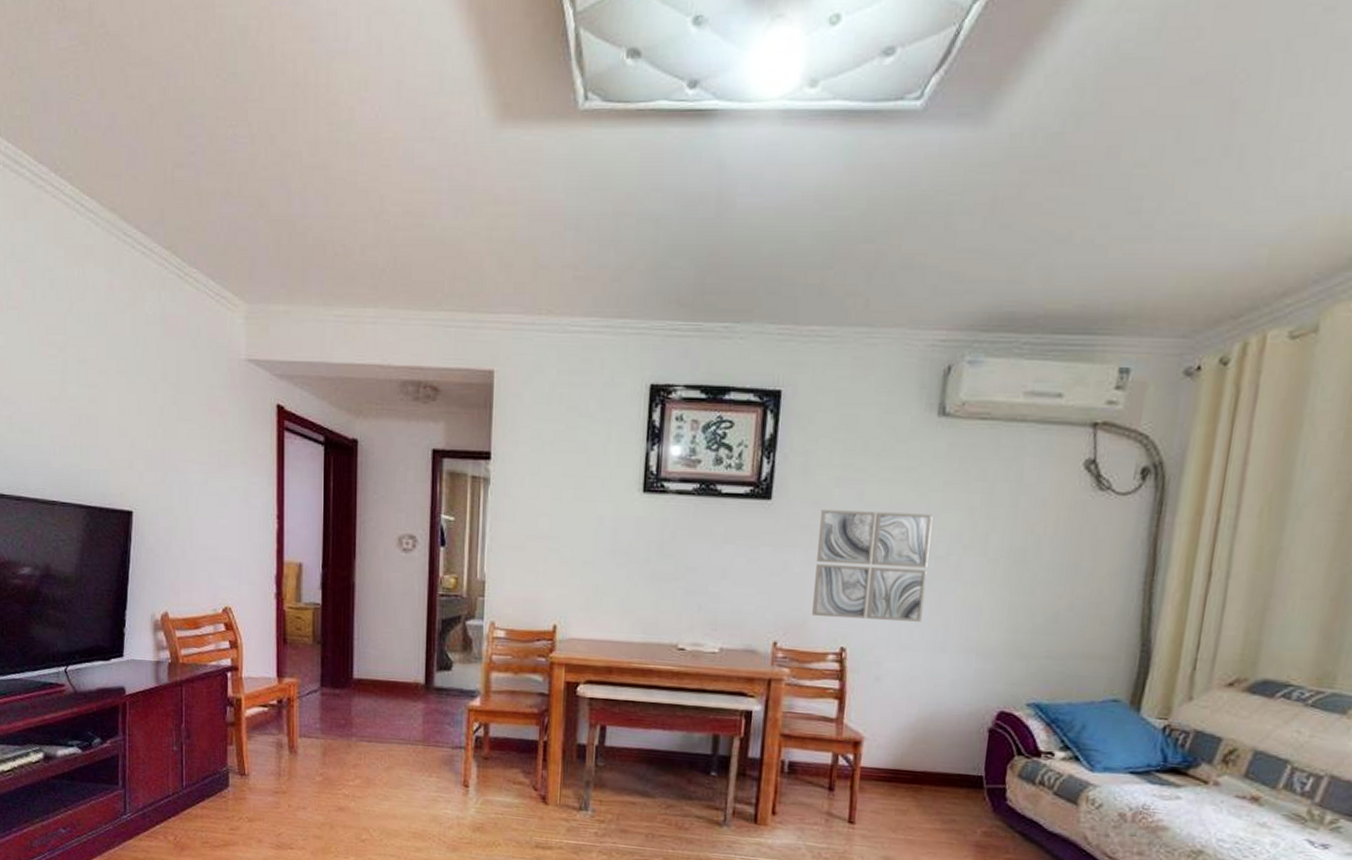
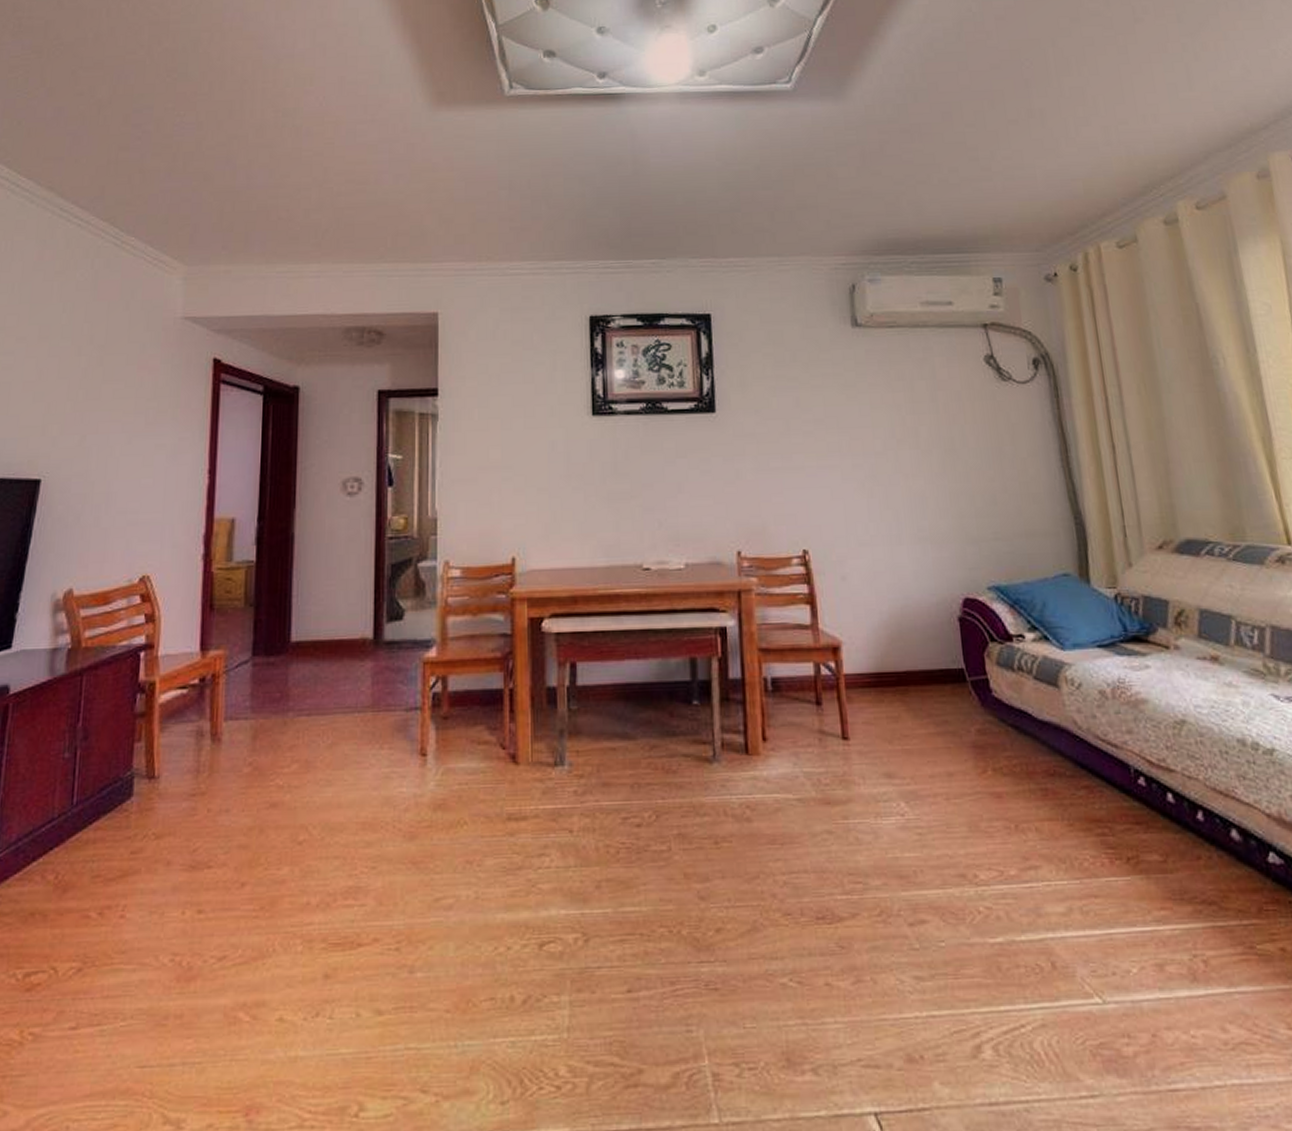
wall art: present [812,509,933,622] -> none [763,414,874,520]

